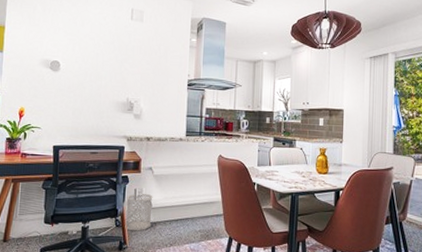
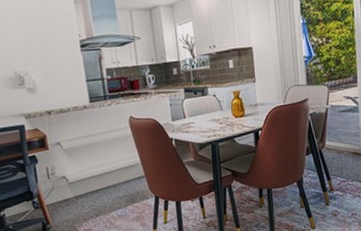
wastebasket: present [125,193,153,231] -> none [39,169,72,210]

